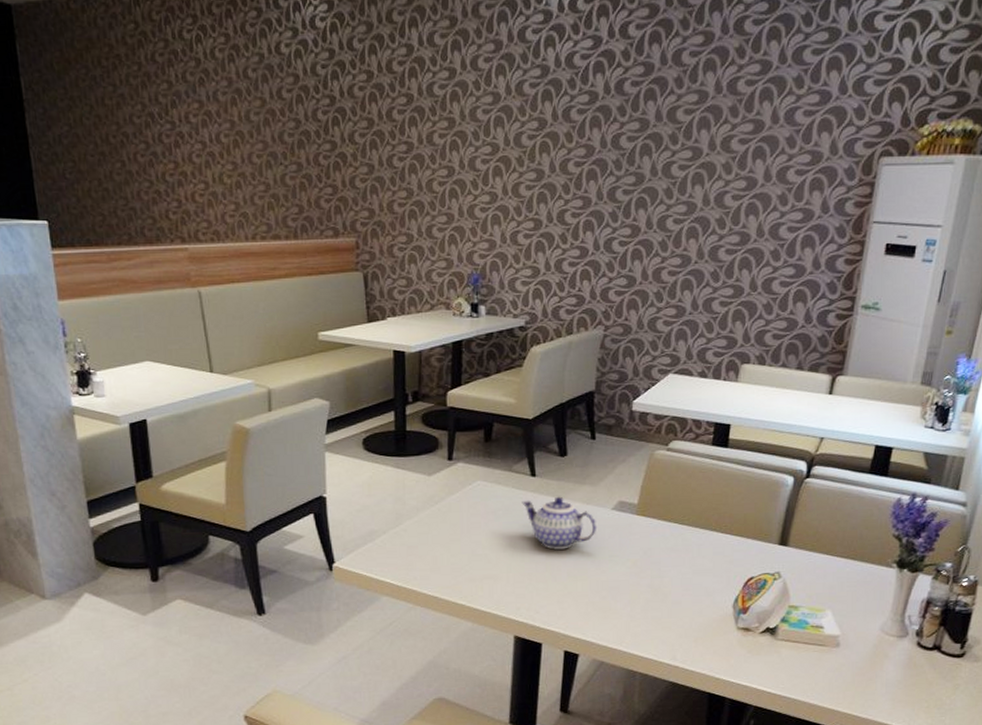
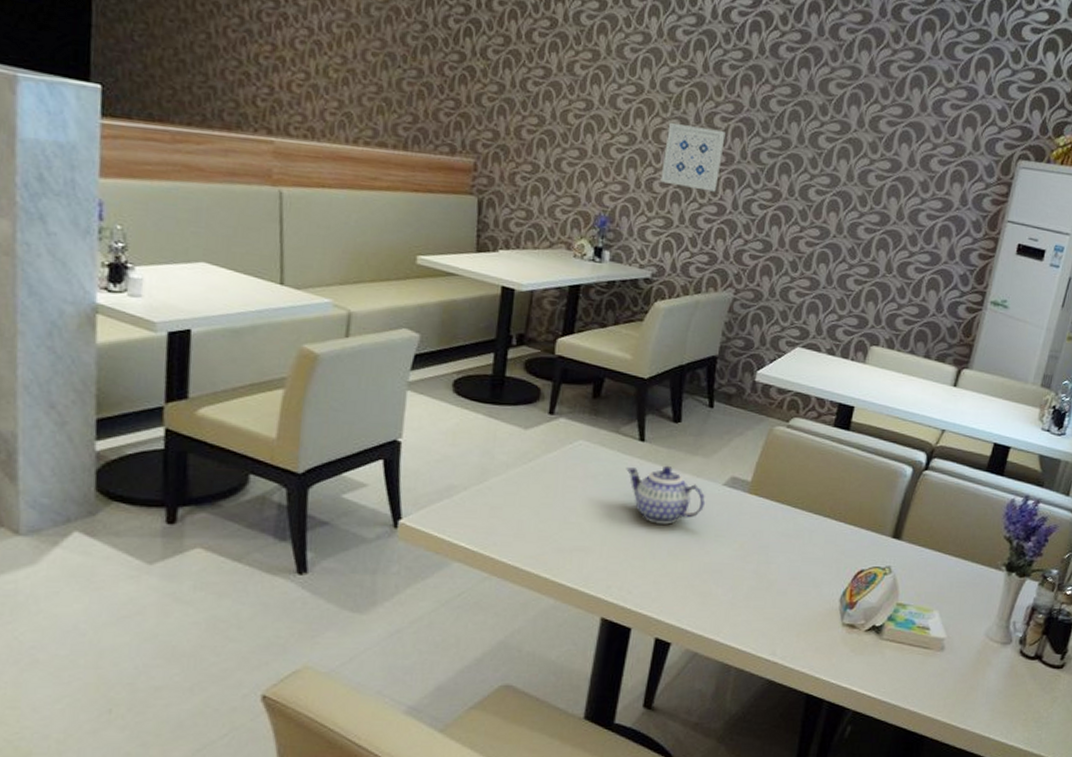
wall art: none [524,175,580,236] -> present [660,123,726,192]

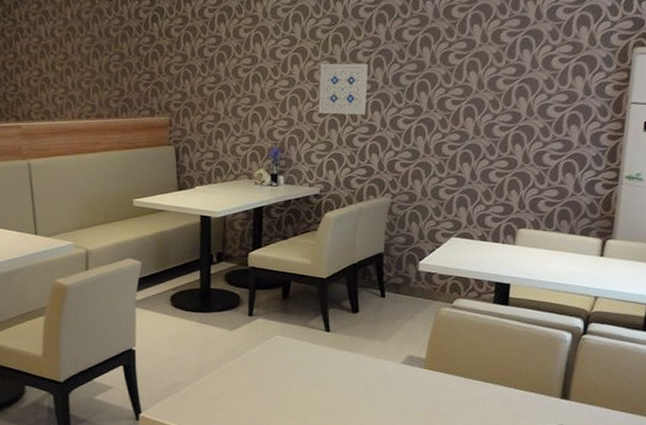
teapot: present [626,465,706,525] -> none [317,350,388,402]

